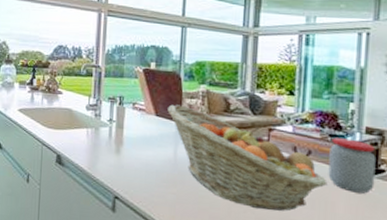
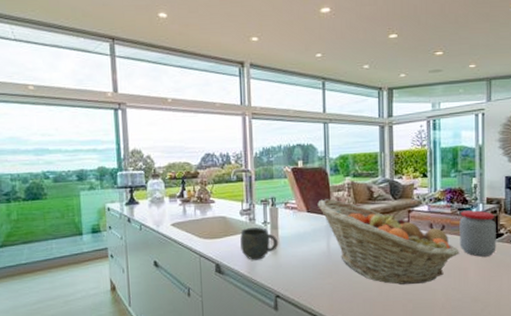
mug: none [83,123,123,158] -> present [240,227,279,260]

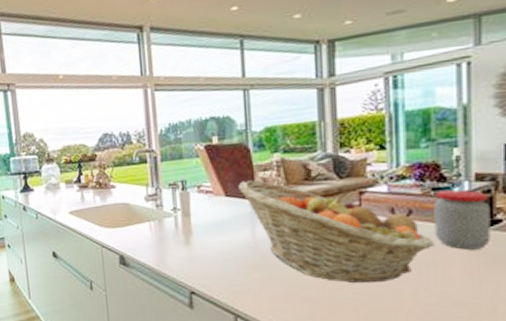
mug: present [240,227,279,260] -> none [146,215,192,252]

